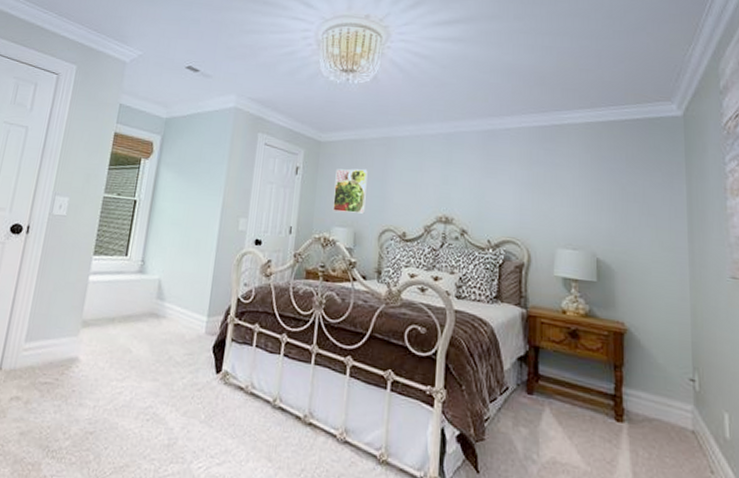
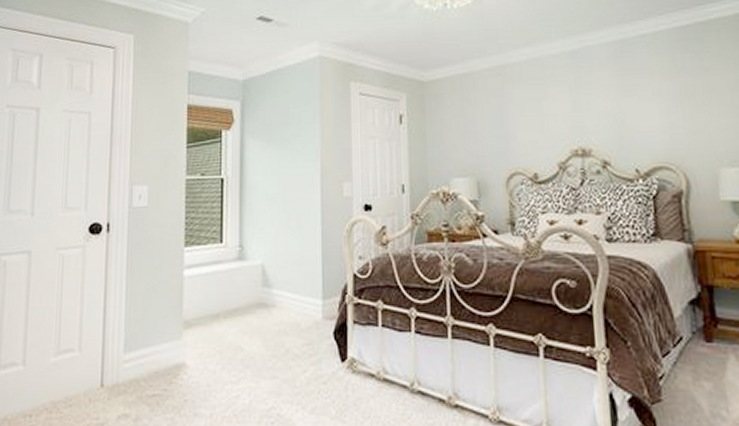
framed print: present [332,168,368,214] -> none [446,106,486,160]

